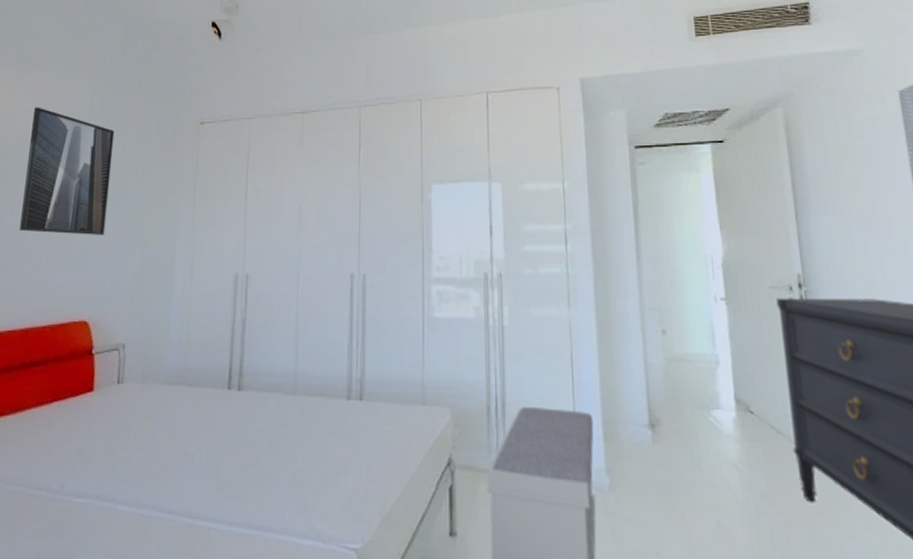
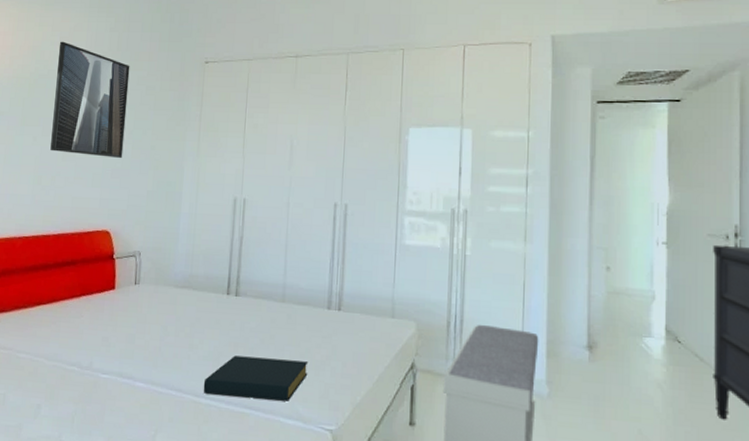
hardback book: none [200,463,327,516] -> present [203,355,309,401]

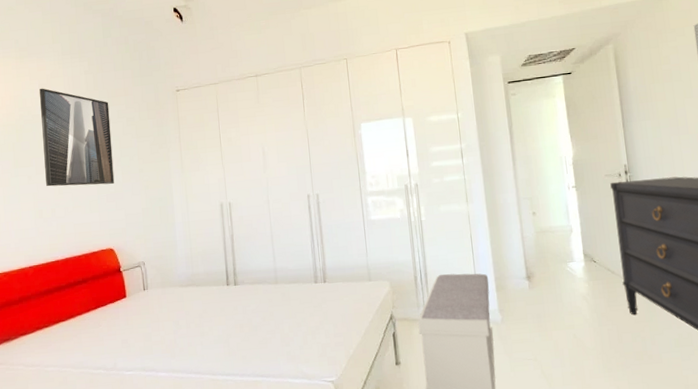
hardback book: present [203,355,309,401] -> none [218,329,306,371]

